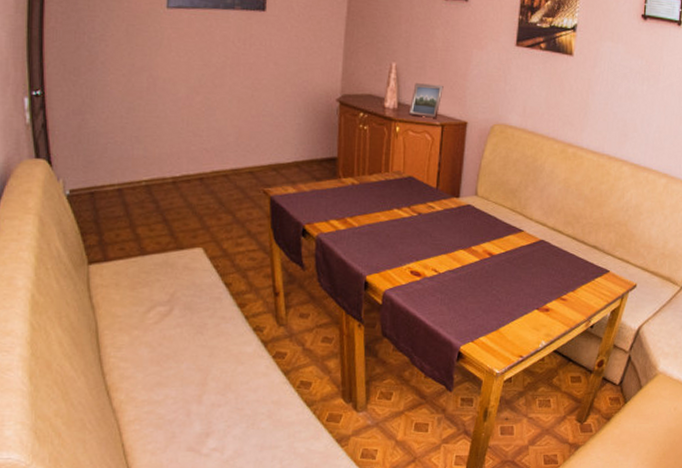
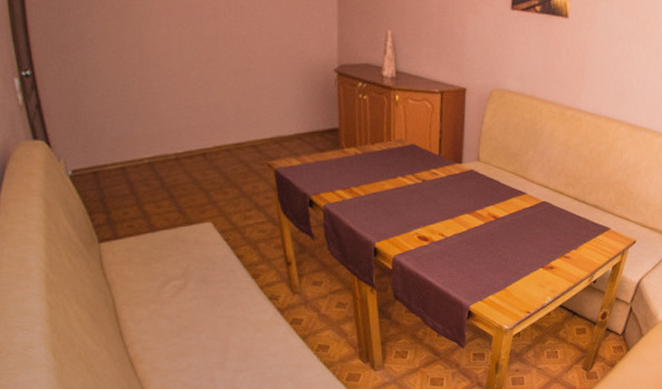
picture frame: present [408,83,444,118] -> none [407,50,441,85]

